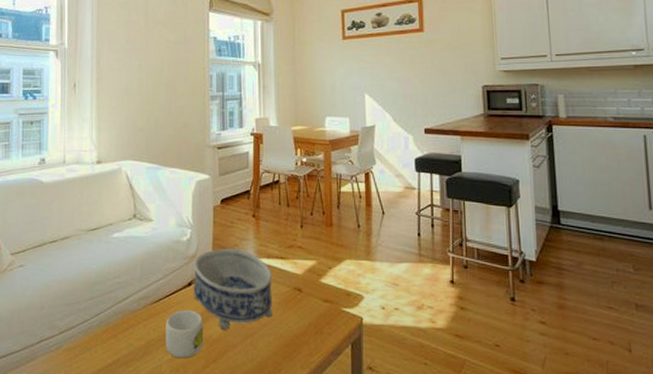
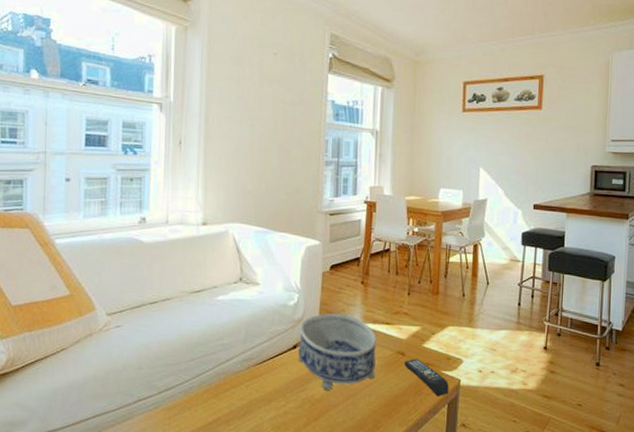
mug: present [166,310,203,359] -> none [268,372,306,417]
remote control: none [301,295,351,337] -> present [404,358,449,397]

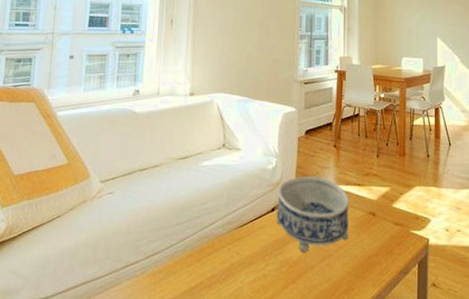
remote control: present [404,358,449,397] -> none [375,219,419,257]

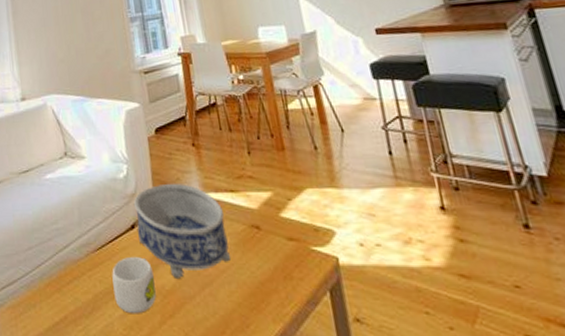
mug: none [248,234,284,280] -> present [112,257,156,314]

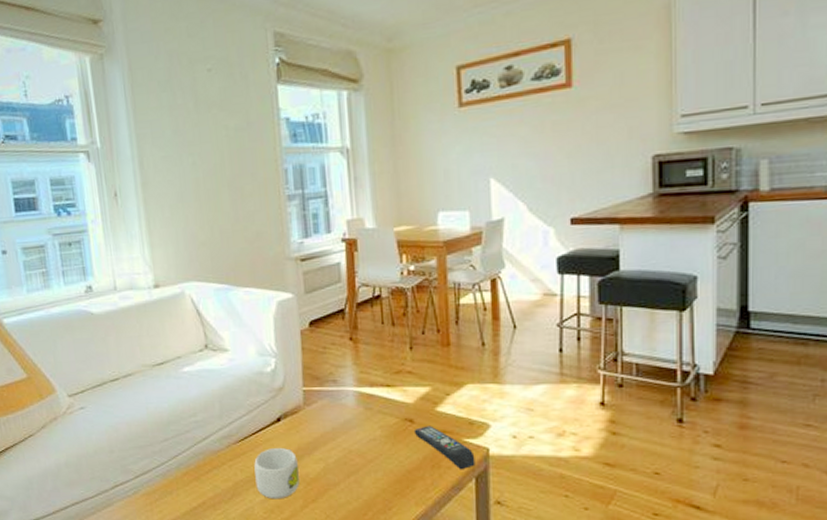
decorative bowl: present [133,183,230,278] -> none [280,377,379,467]
remote control: none [261,232,327,282] -> present [413,425,475,470]

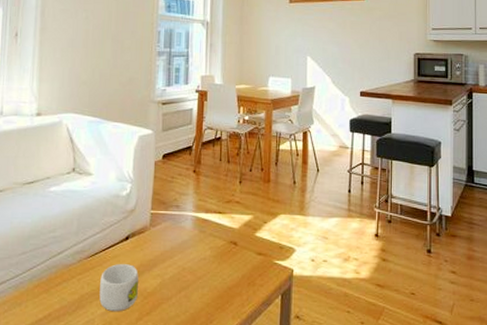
remote control: present [413,425,475,470] -> none [236,248,282,288]

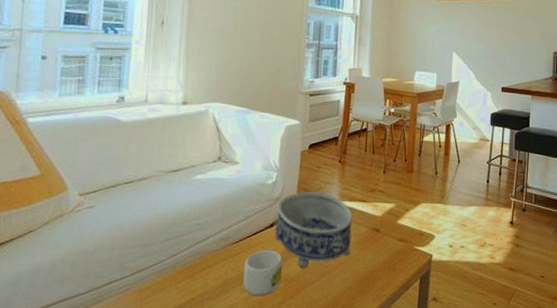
decorative bowl: none [131,202,210,283] -> present [275,191,354,268]

